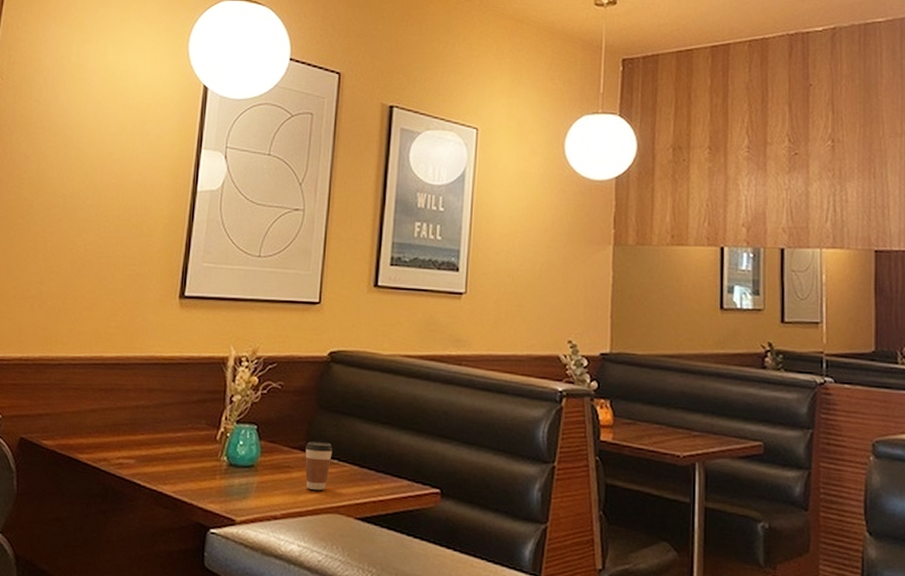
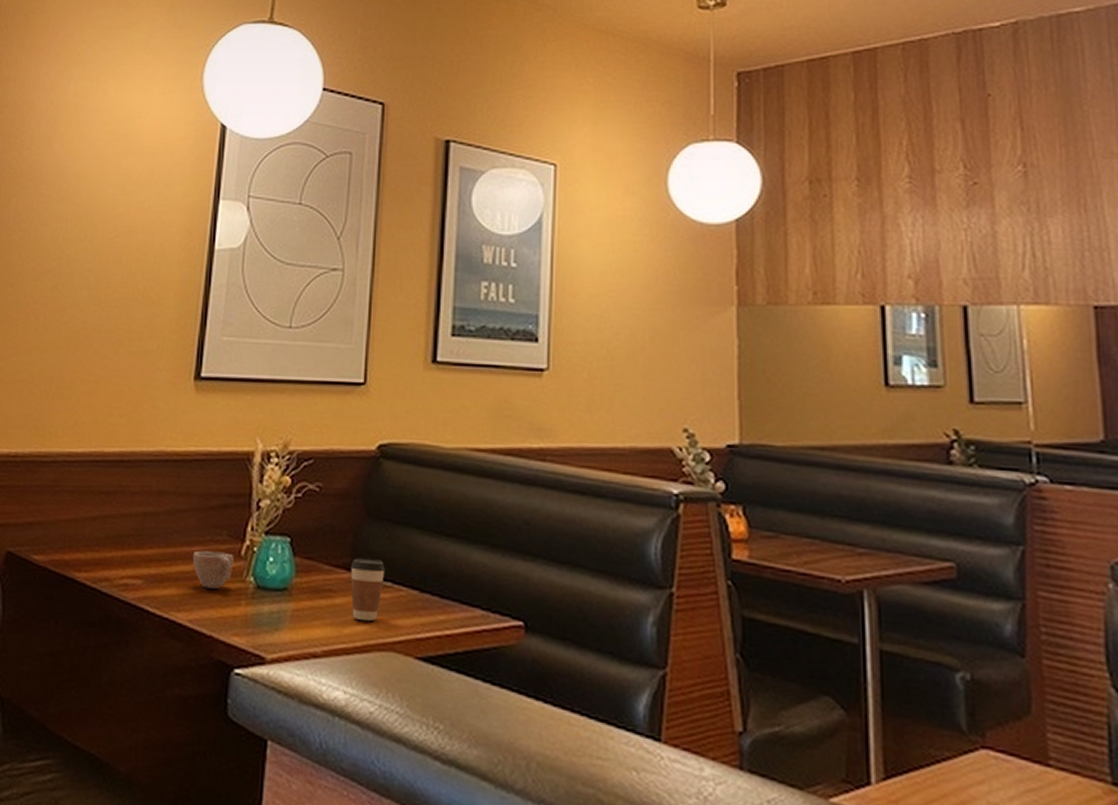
cup: none [176,436,211,467] -> present [192,550,234,589]

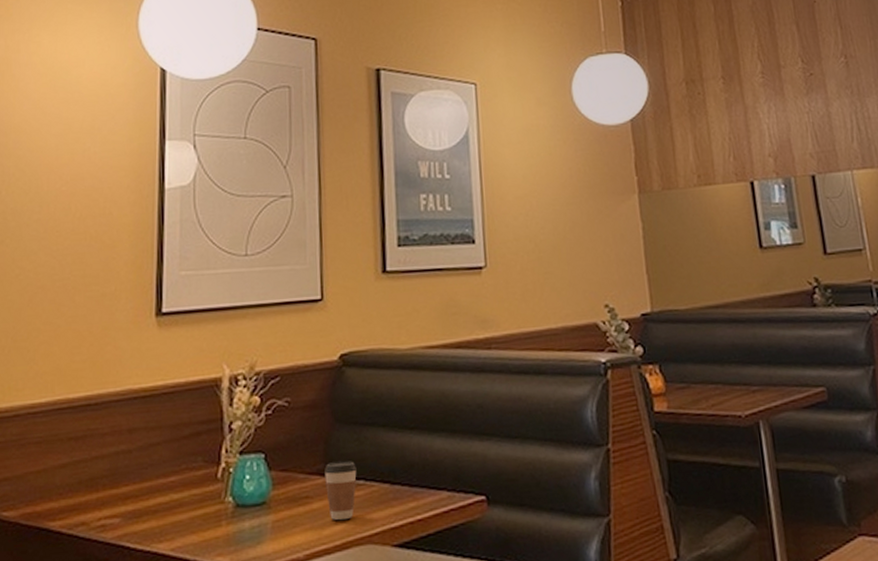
cup: present [192,550,234,589] -> none [169,478,211,516]

